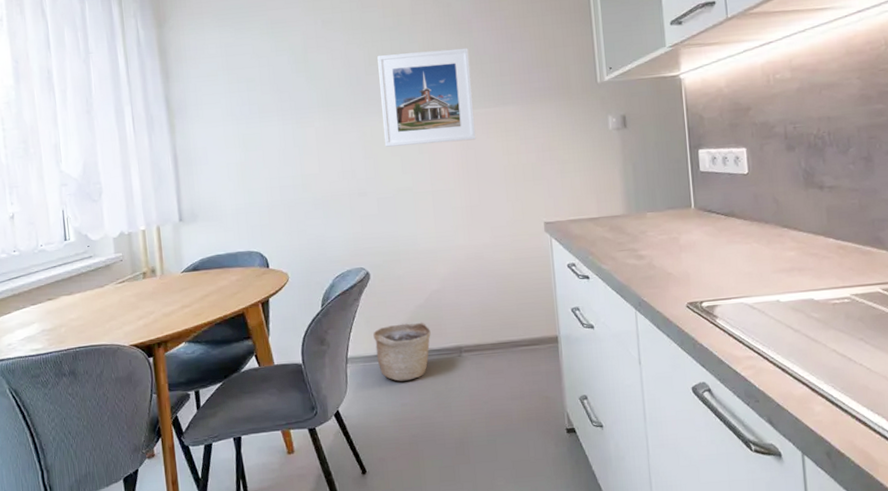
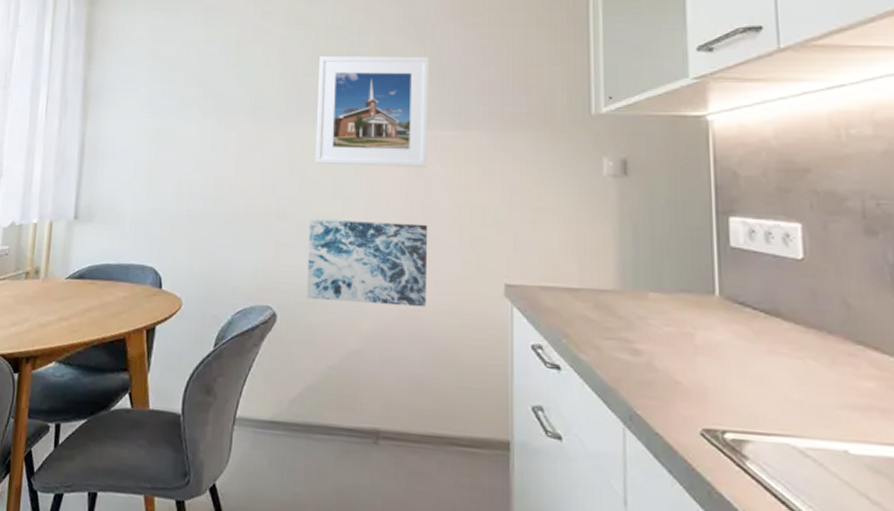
basket: present [373,322,431,381] -> none [270,385,342,463]
wall art: none [387,185,487,257] -> present [307,219,428,308]

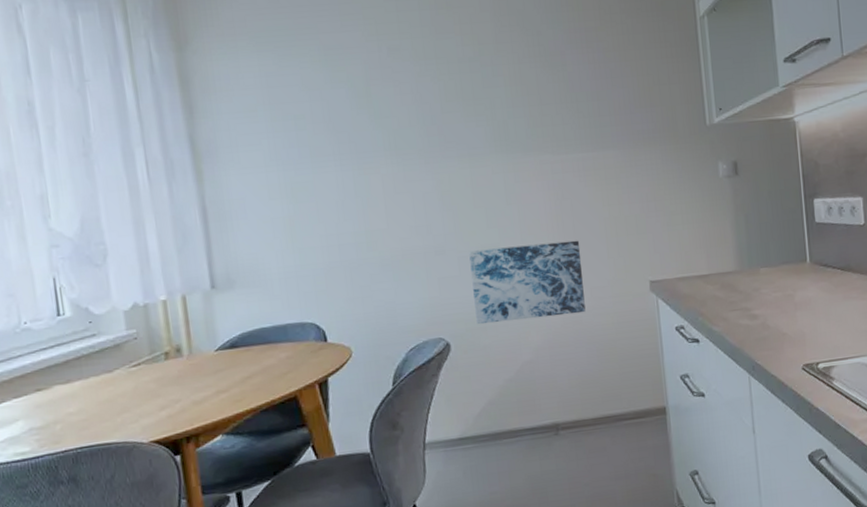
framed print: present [315,55,429,168] -> none [455,83,573,197]

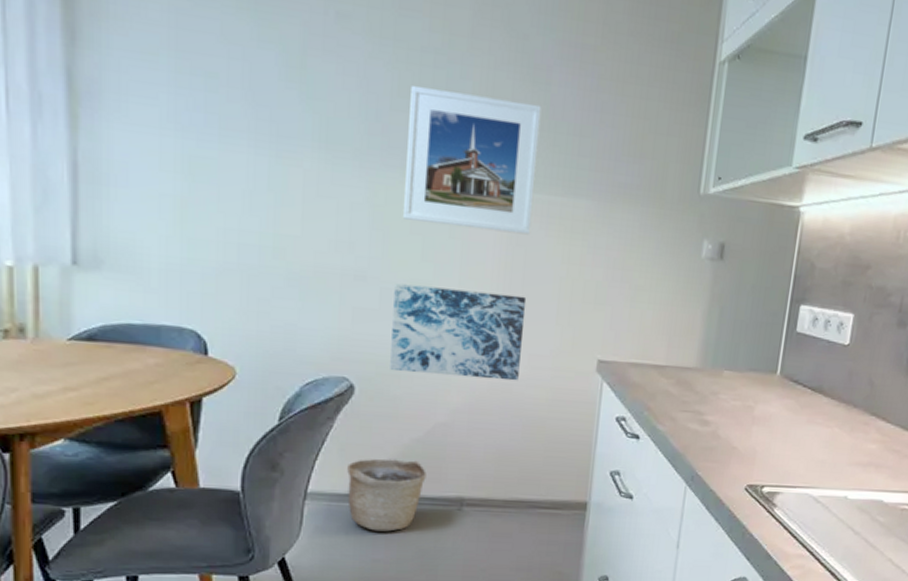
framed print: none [455,83,573,197] -> present [402,85,542,235]
basket: none [455,398,523,467] -> present [347,458,427,532]

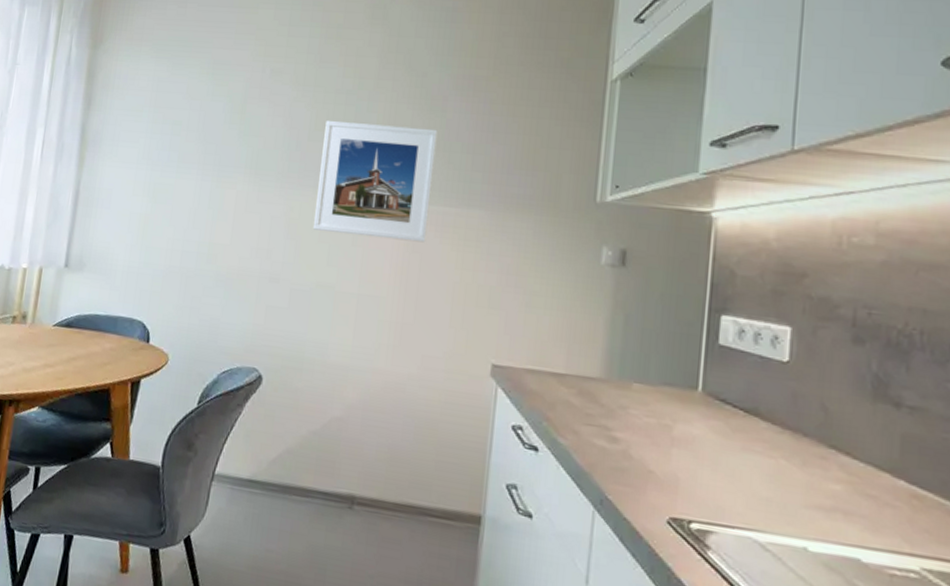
basket: present [347,458,427,532] -> none [248,446,321,522]
wall art: present [390,283,527,381] -> none [294,285,421,381]

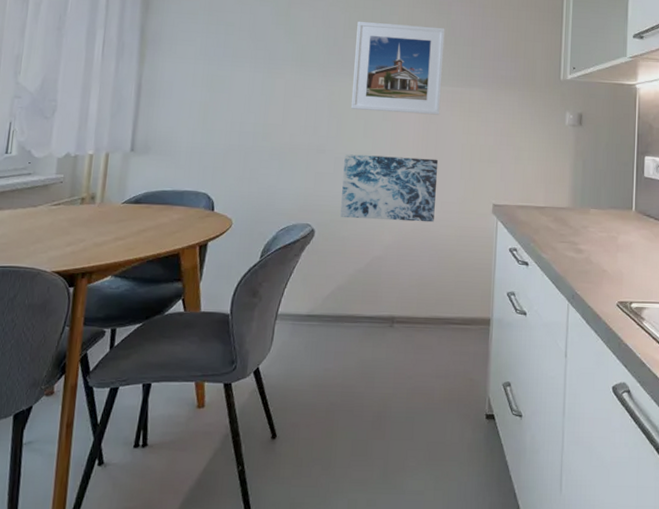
wall art: none [294,285,421,381] -> present [340,154,439,223]

